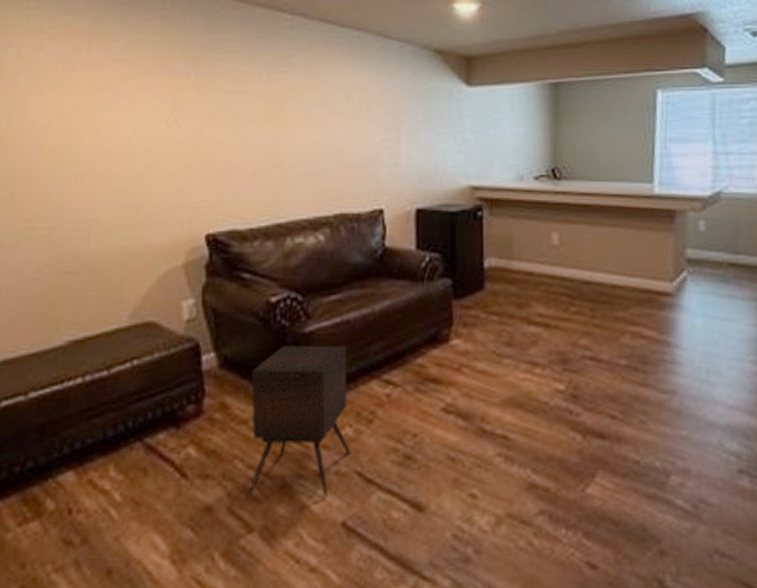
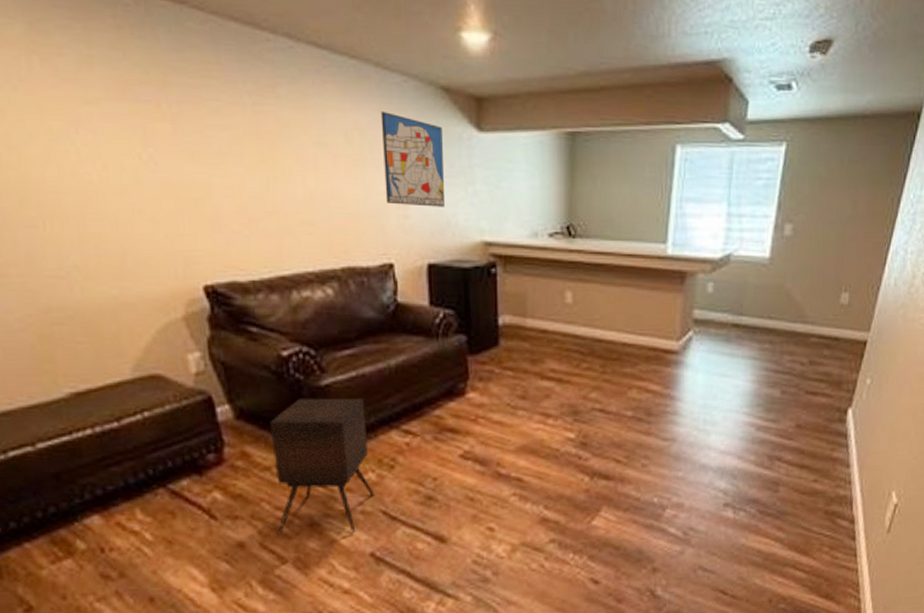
wall art: none [379,72,435,155] -> present [380,110,446,207]

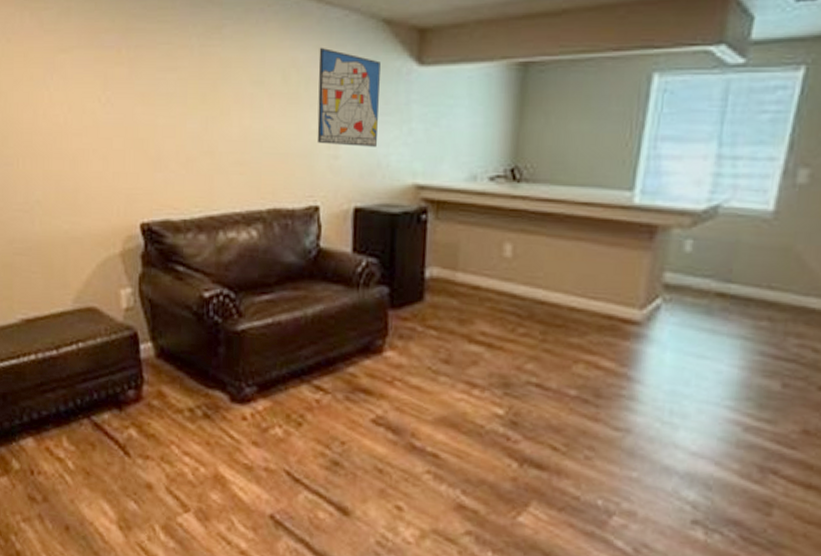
side table: present [269,397,375,535] -> none [183,342,280,490]

